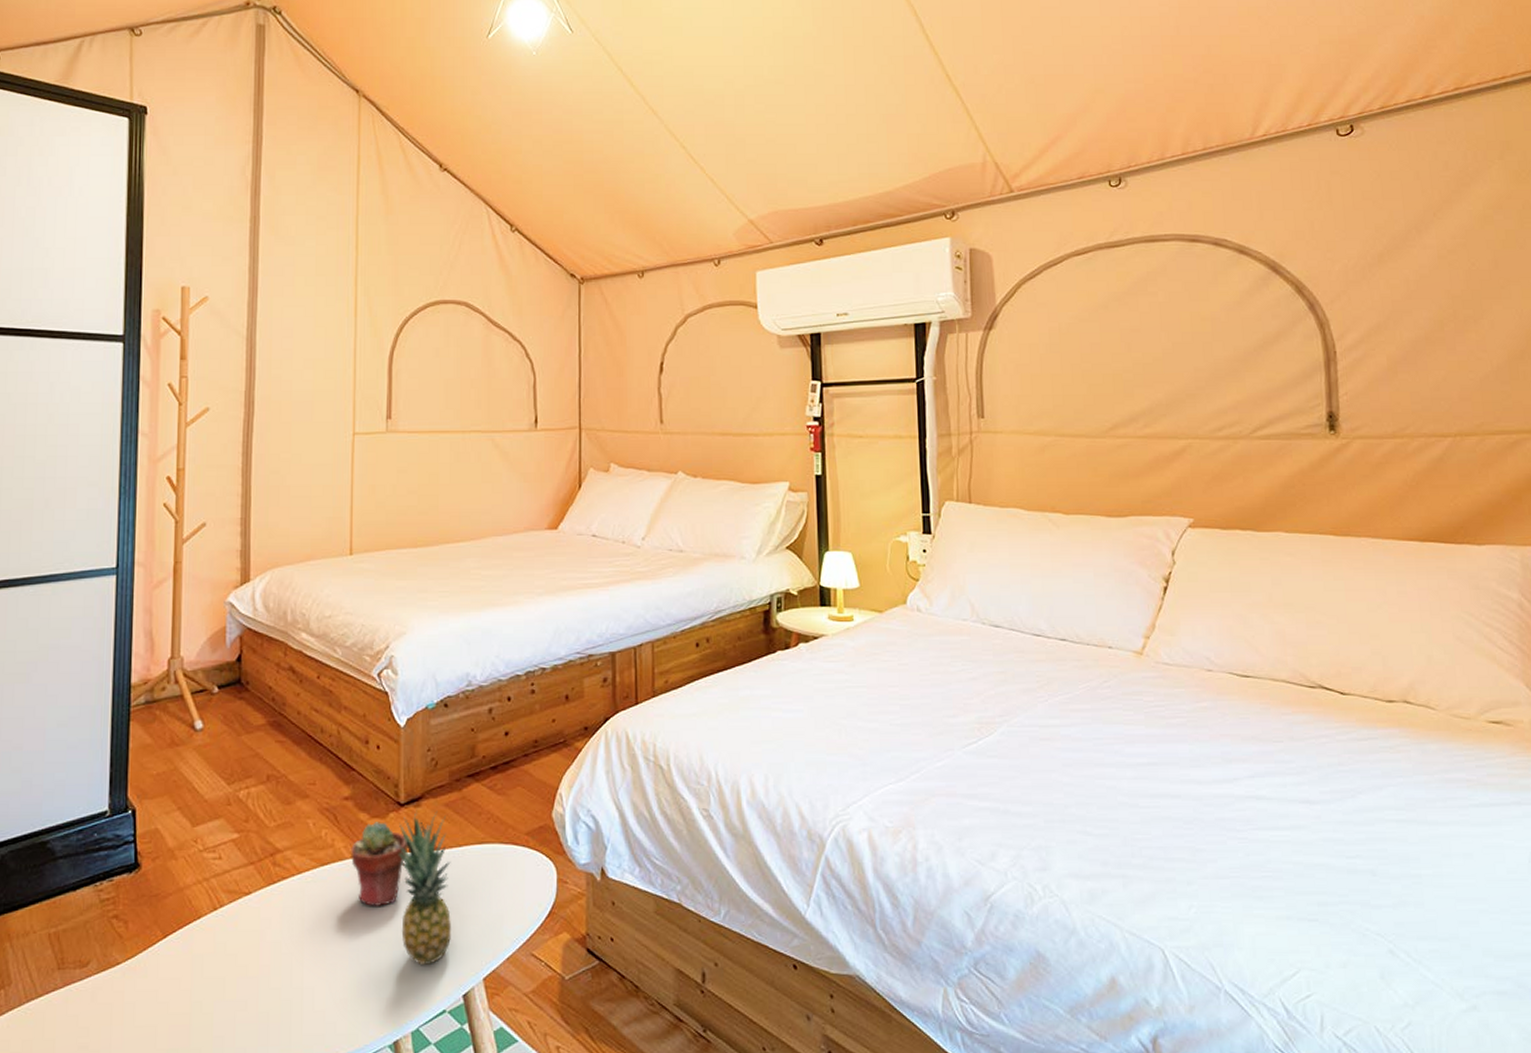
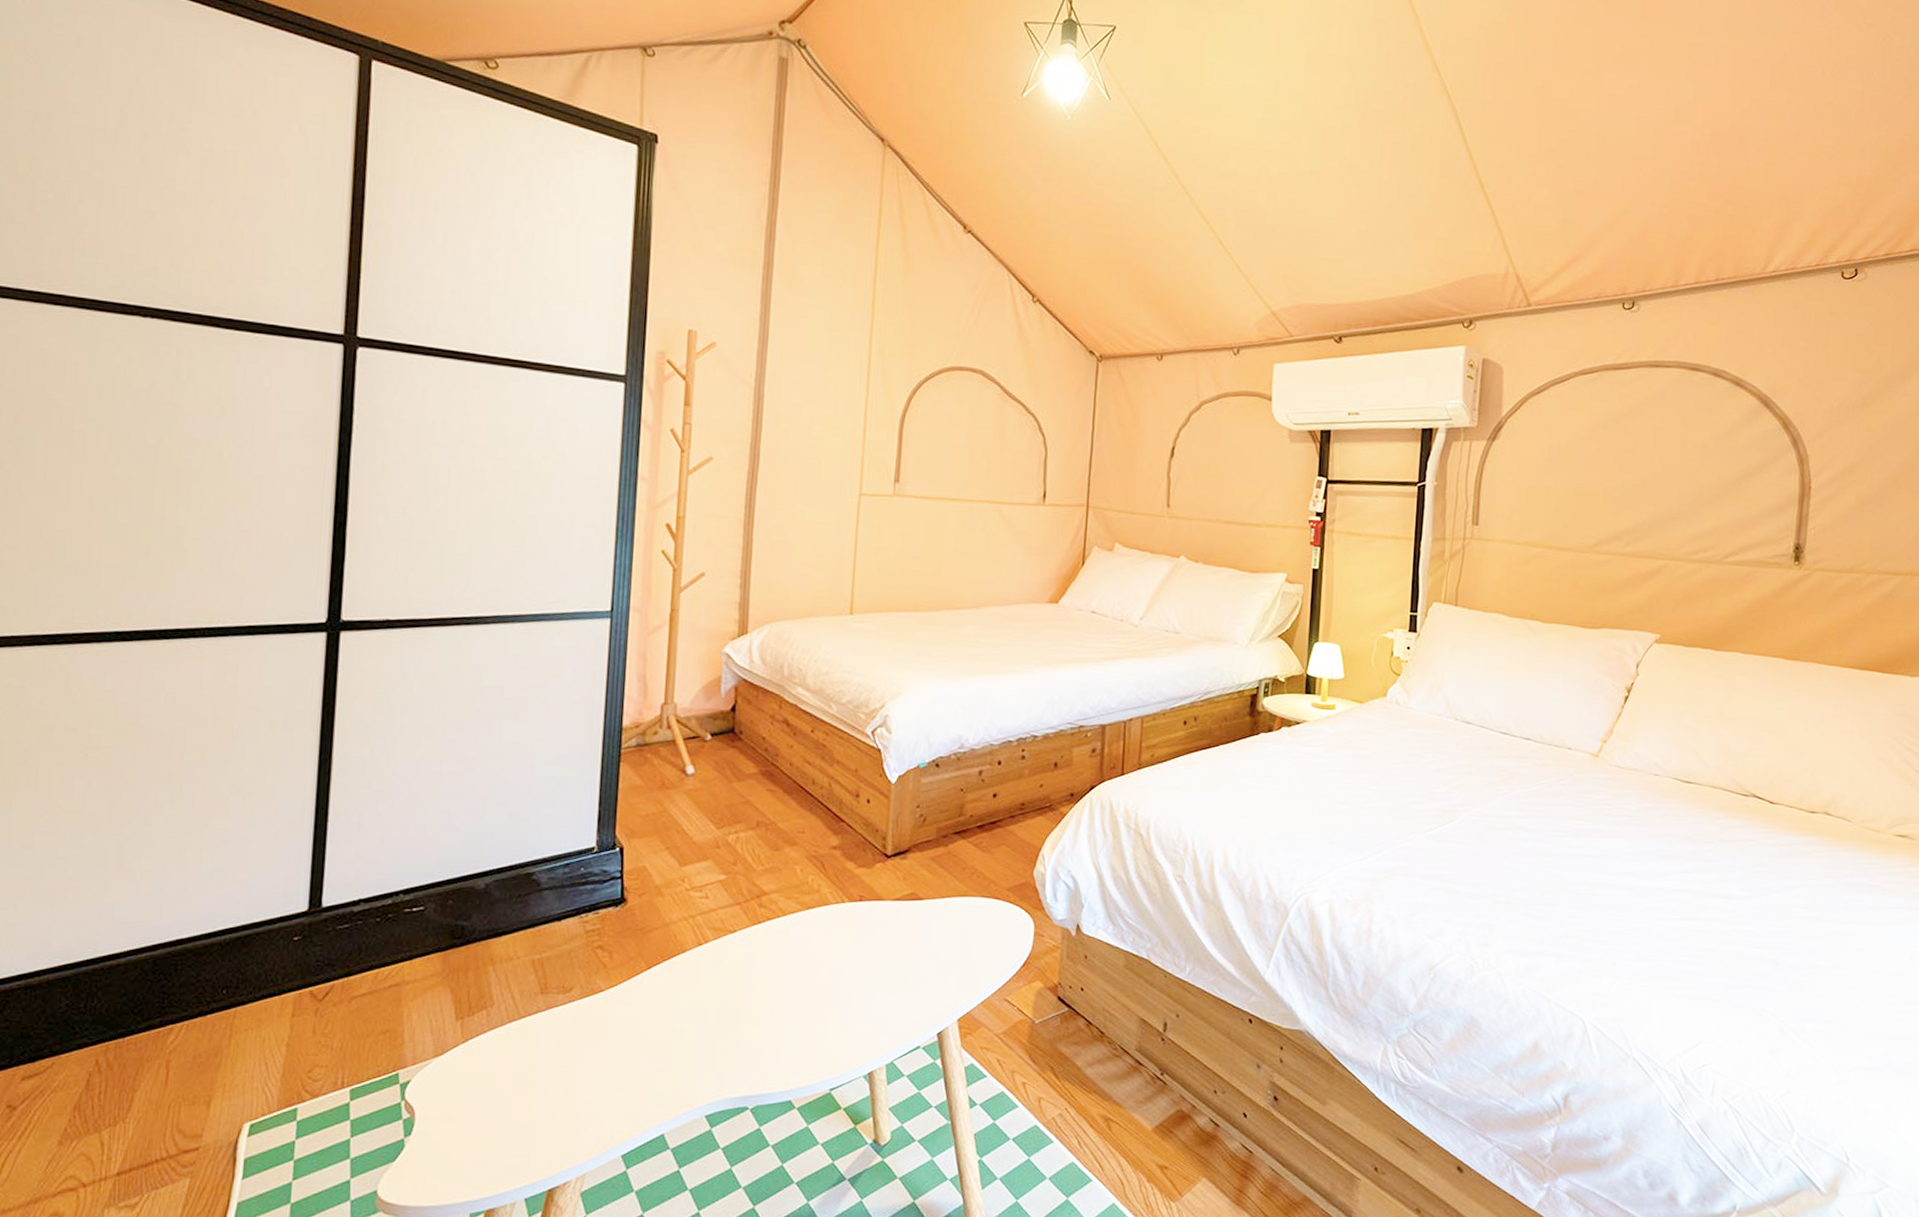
potted succulent: present [351,822,407,908] -> none [836,871,892,950]
fruit: present [398,811,451,966] -> none [881,863,933,1006]

